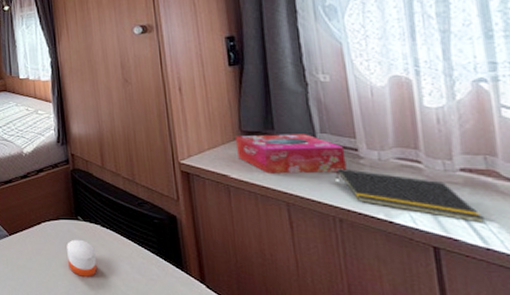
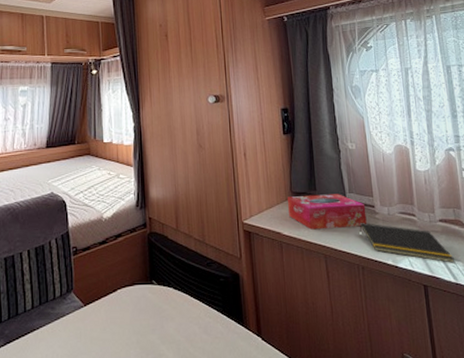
candle: present [67,239,97,278] -> none [140,304,168,343]

